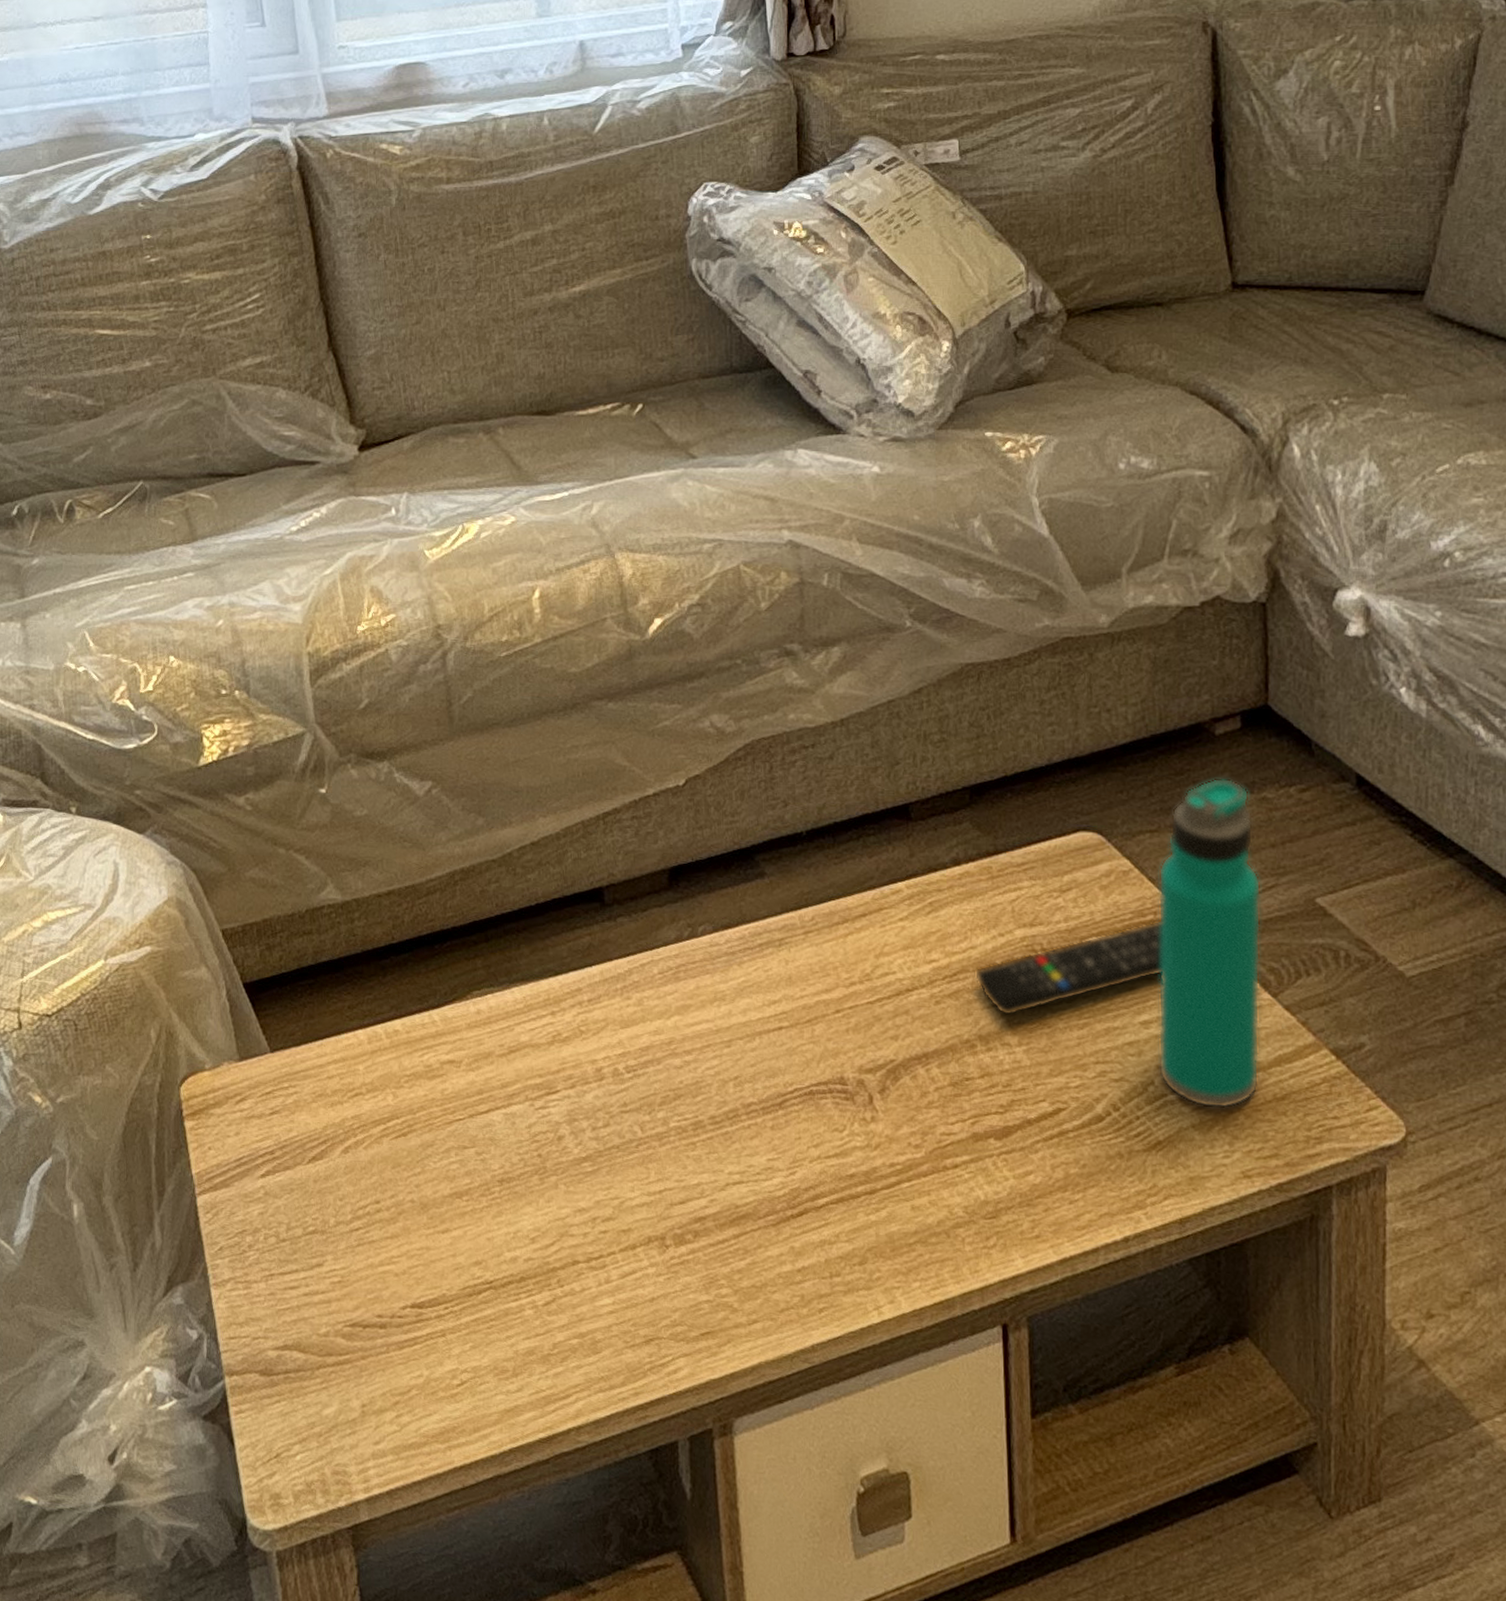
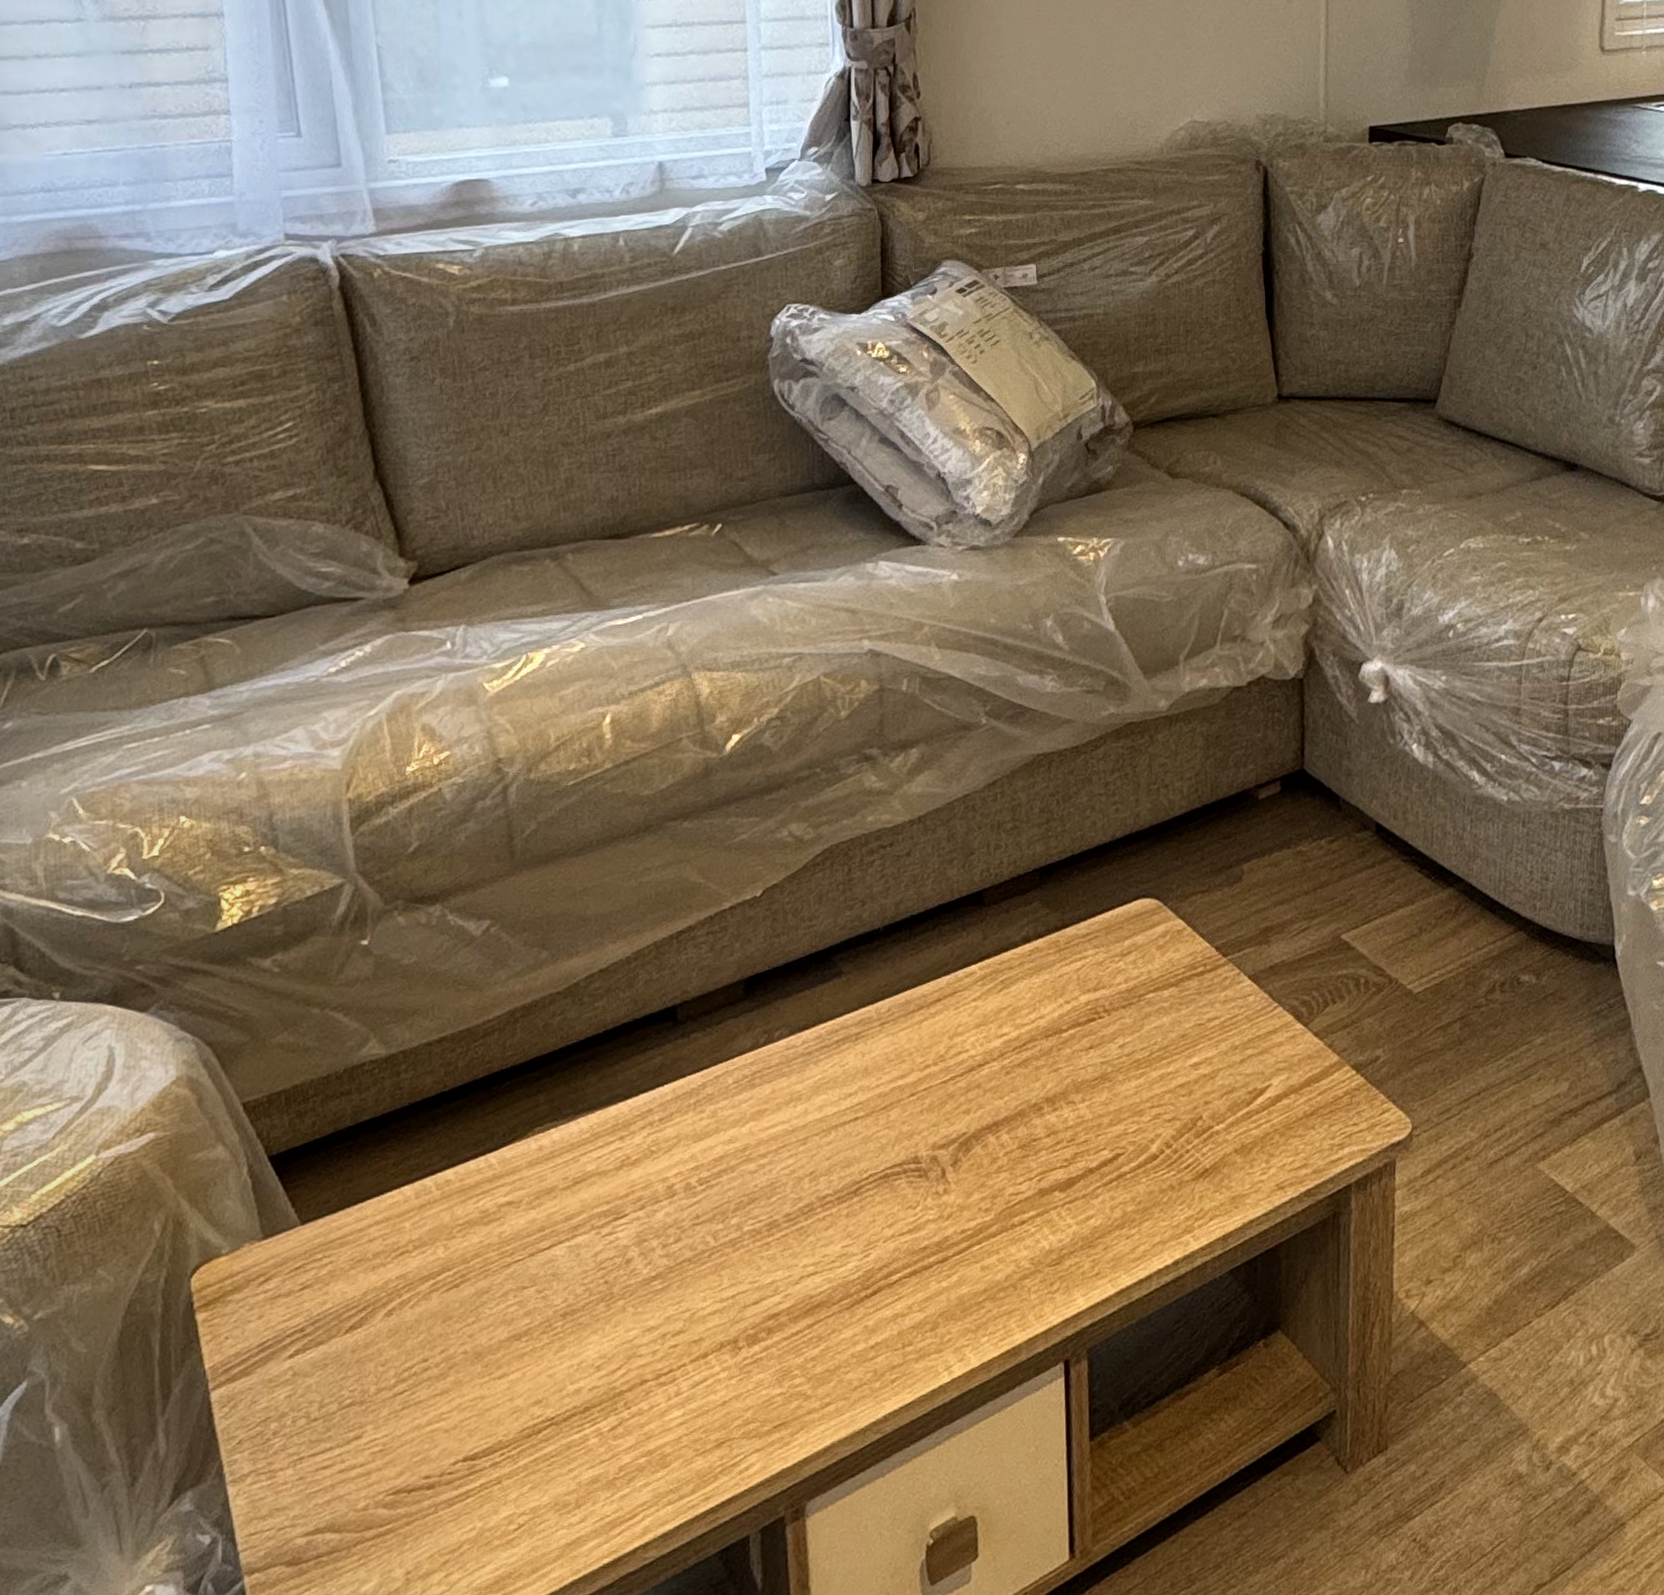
remote control: present [974,918,1162,1016] -> none [1042,969,1211,1077]
water bottle: present [1158,778,1262,1109] -> none [1206,837,1296,1133]

